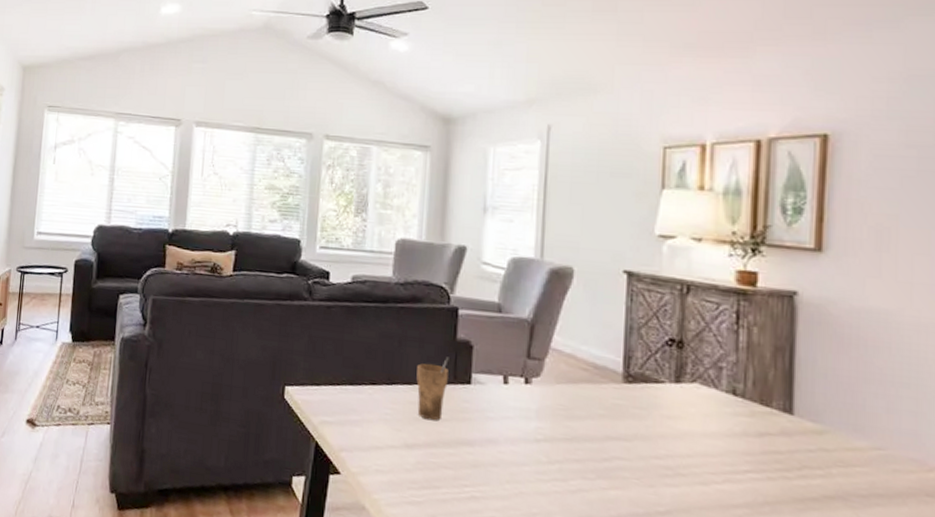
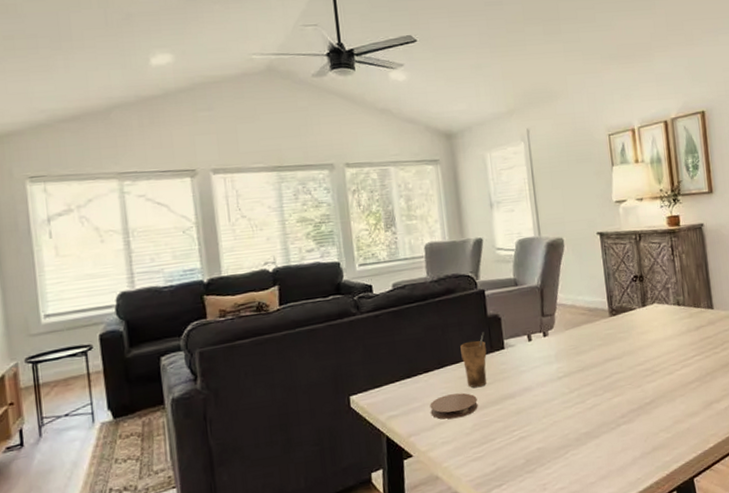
coaster: none [369,417,427,449] -> present [430,393,478,420]

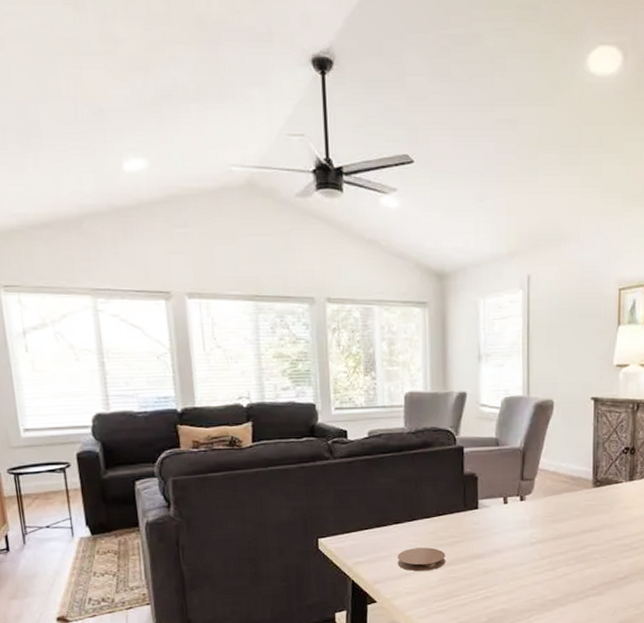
cup: present [460,332,487,388] -> none [433,489,459,544]

